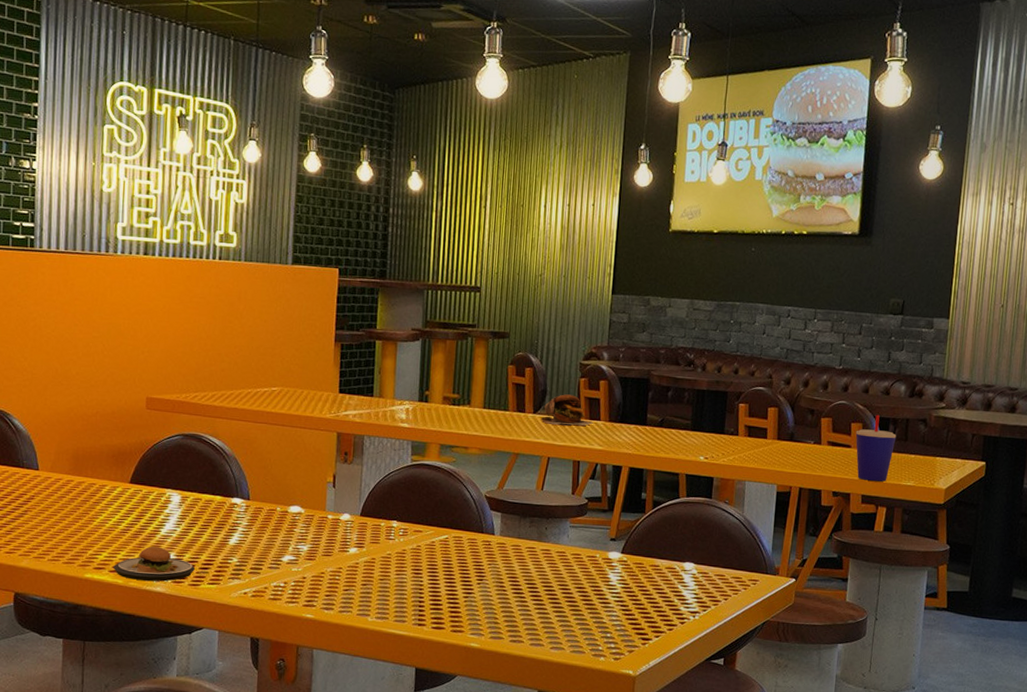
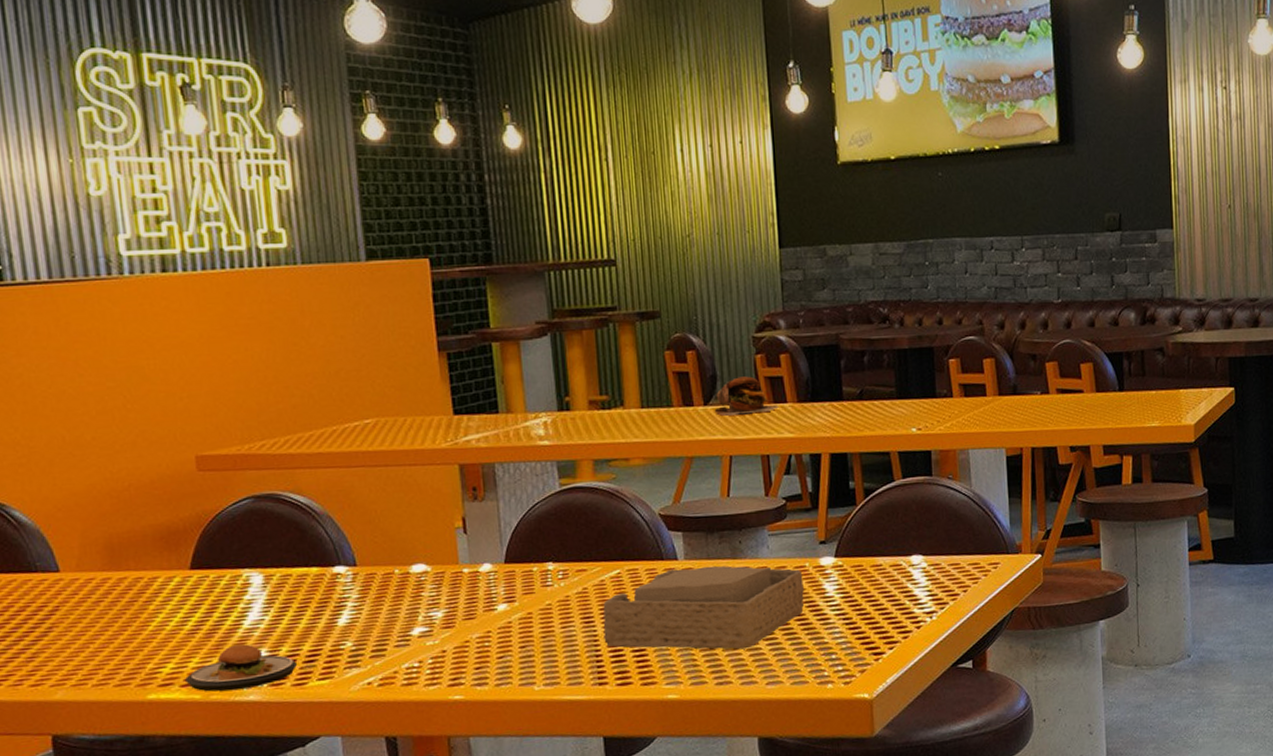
napkin holder: none [427,542,593,617] -> present [603,565,805,650]
beverage cup: present [855,414,897,482] -> none [1086,349,1133,428]

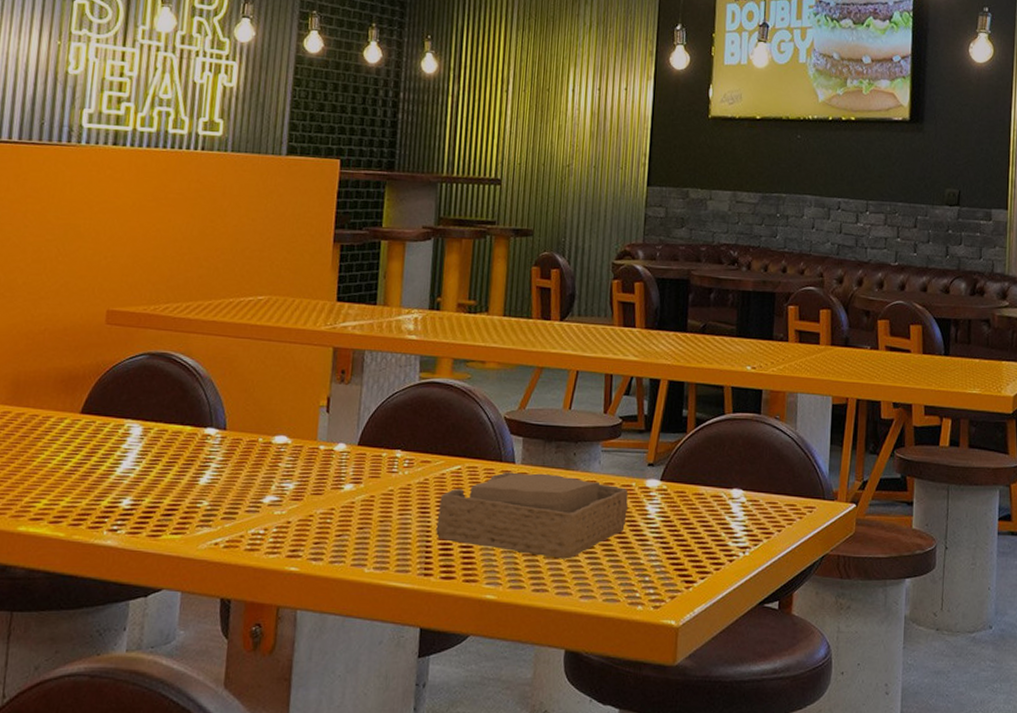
burger: present [185,644,297,692] -> none [54,490,155,534]
burger: present [714,376,780,416] -> none [568,298,629,335]

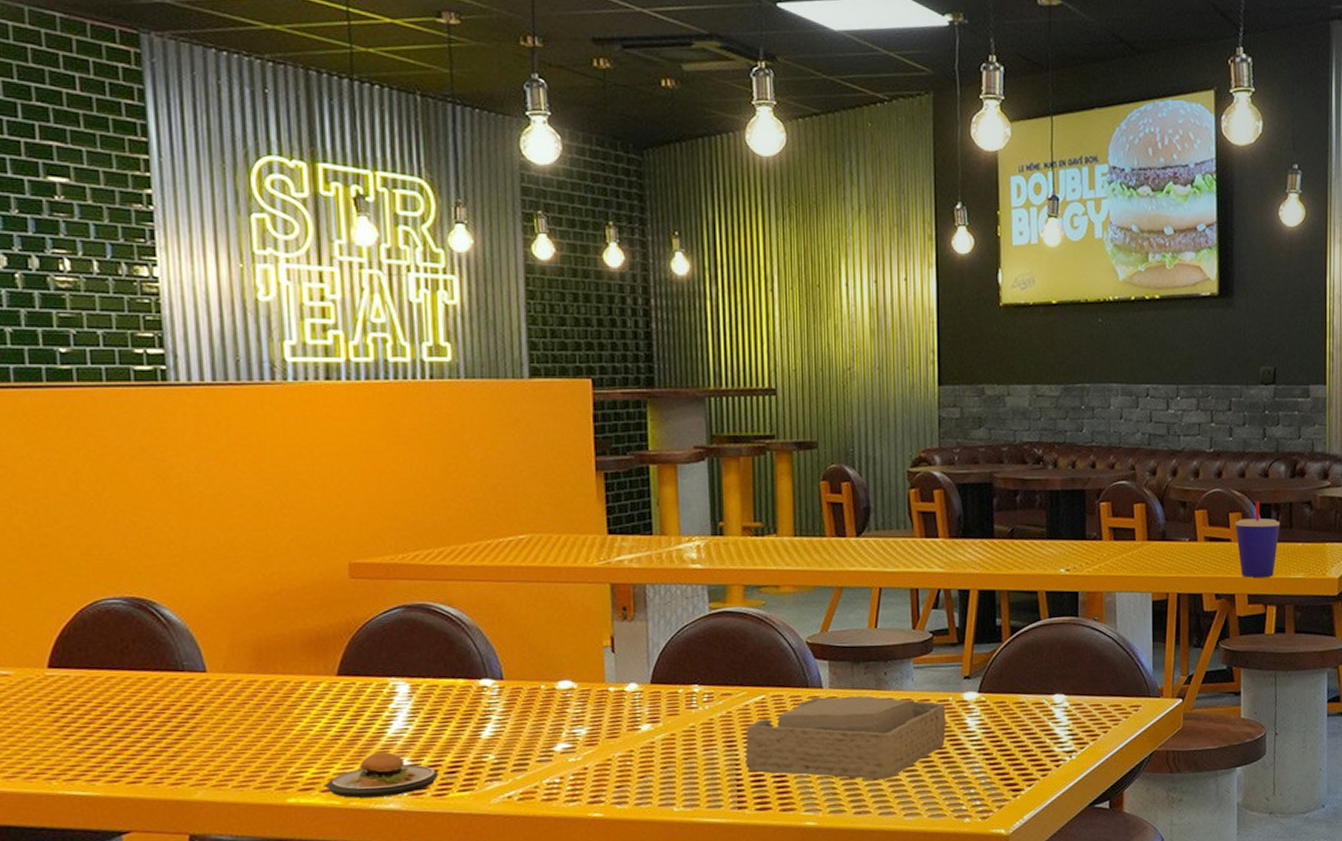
burger: none [54,490,155,534] -> present [326,752,438,799]
beverage cup: none [915,315,959,390] -> present [1235,500,1281,577]

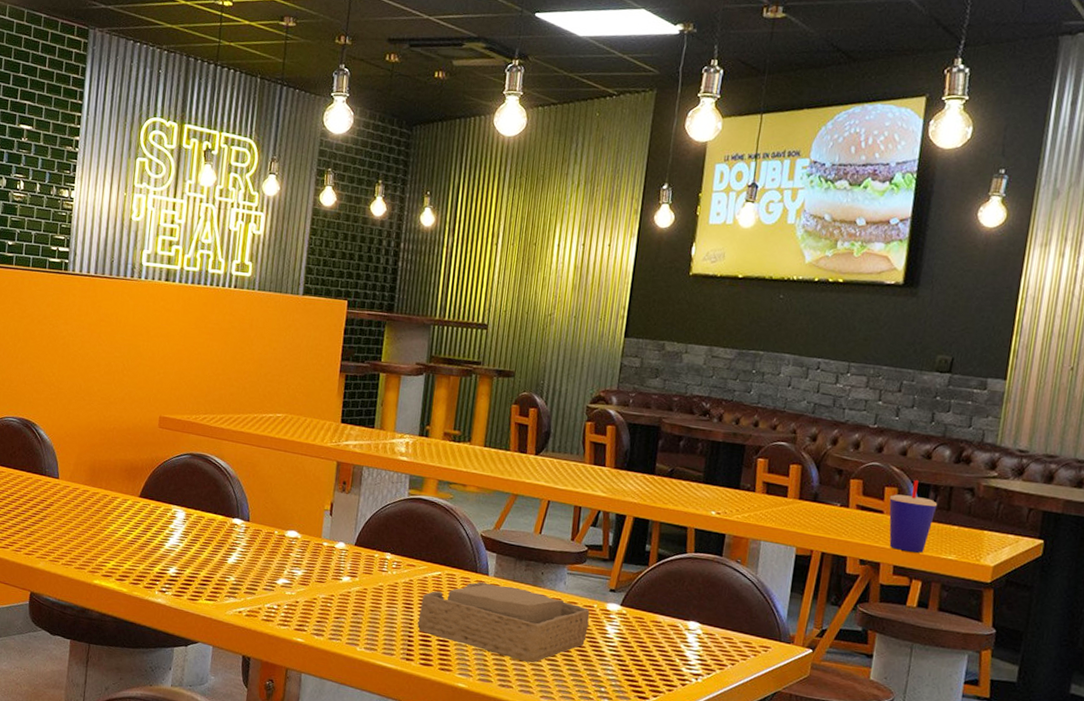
burger: present [326,752,438,799] -> none [120,559,194,594]

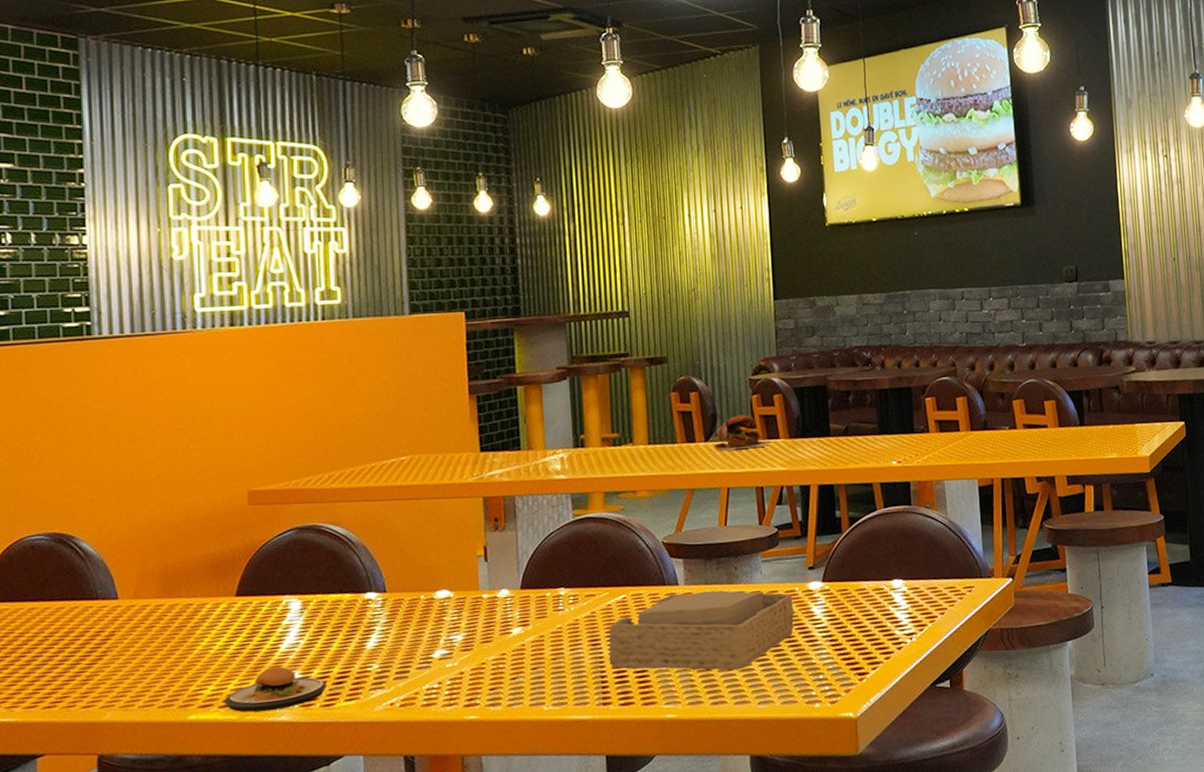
burger: none [120,559,194,594] -> present [224,666,326,713]
burger: none [542,437,599,471] -> present [714,415,773,451]
beverage cup: present [889,479,938,553] -> none [1050,388,1092,460]

